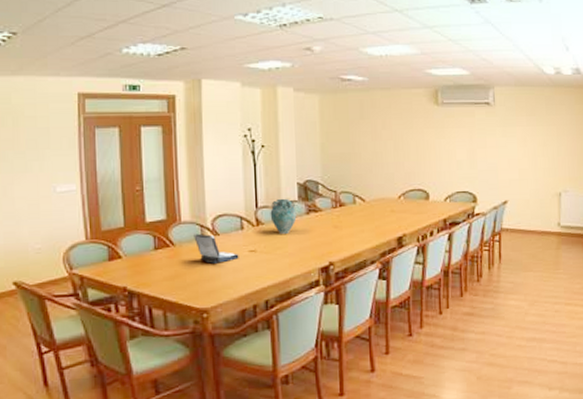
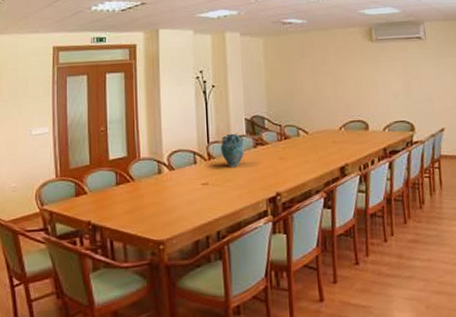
laptop: present [194,233,239,264] -> none [151,169,193,197]

